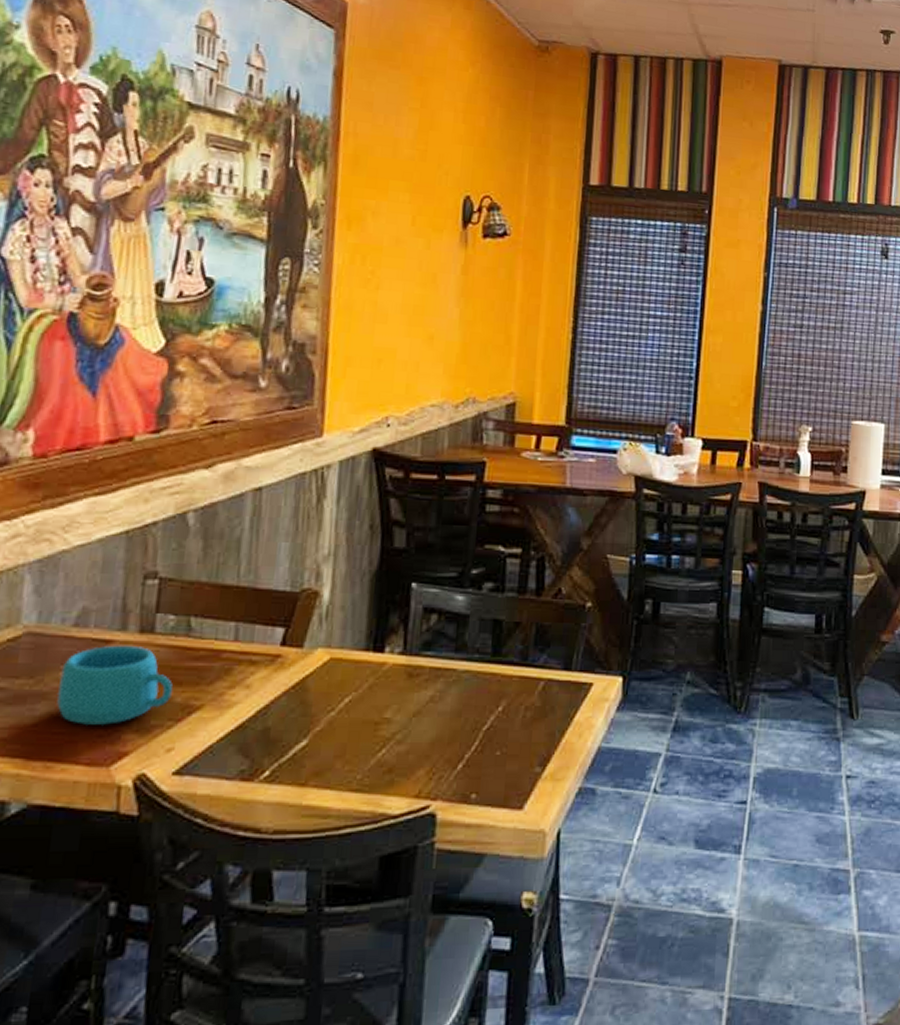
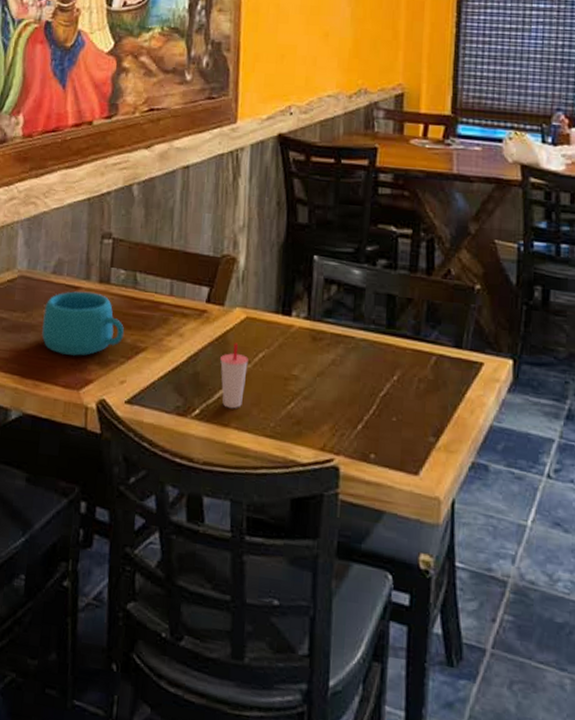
cup: none [297,689,332,765] -> present [220,343,248,409]

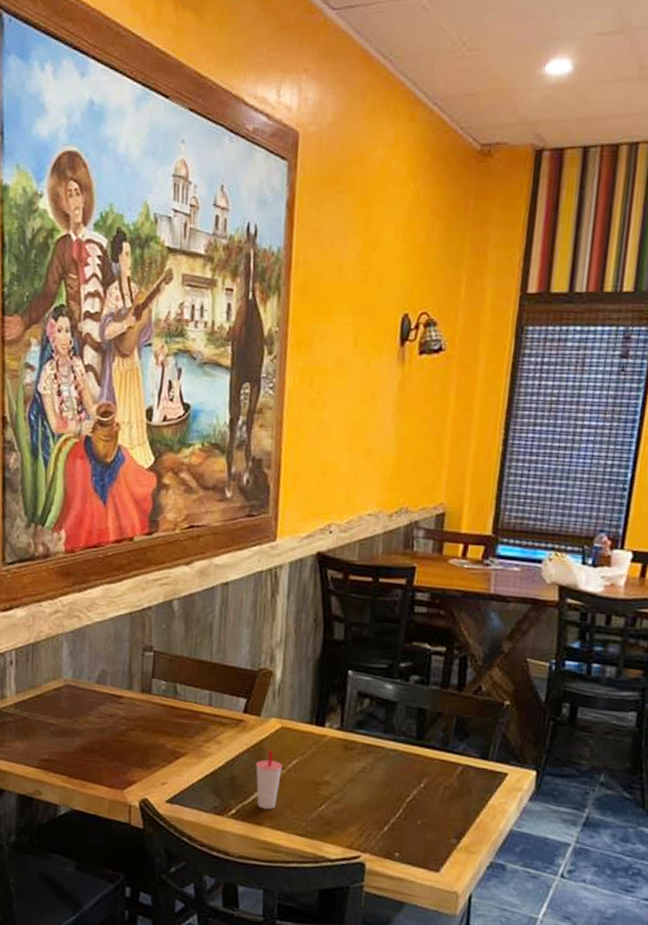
cup: present [41,291,124,357] -> none [87,700,165,760]

